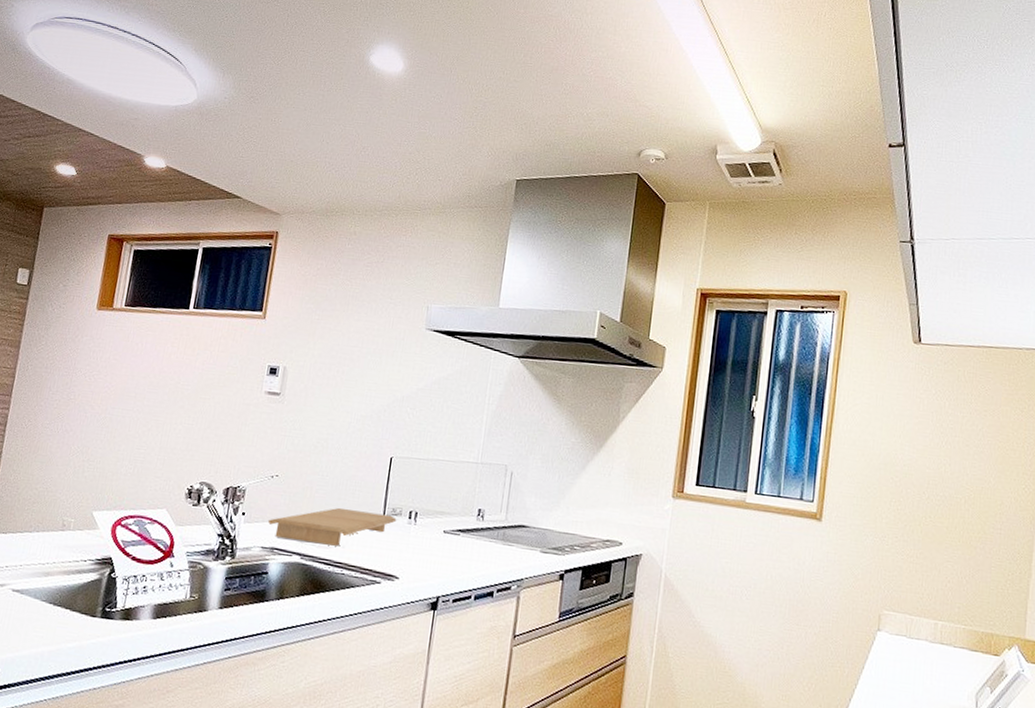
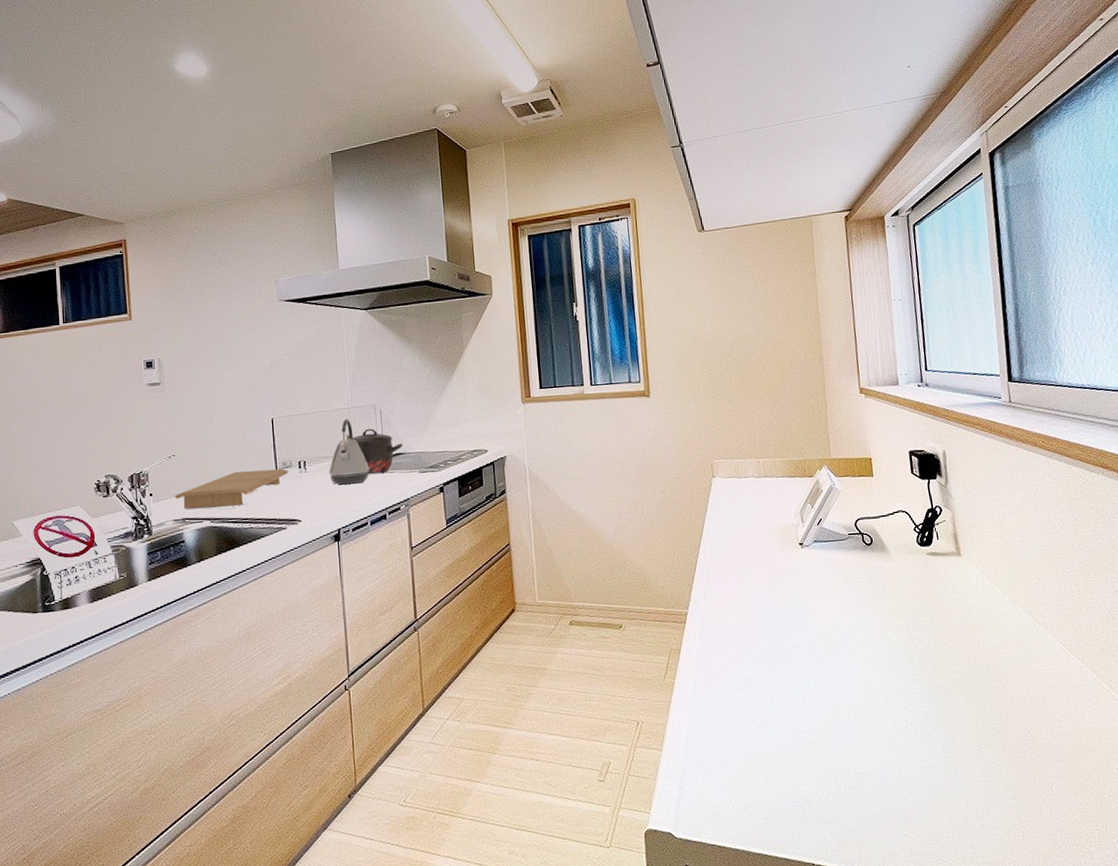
kettle: none [439,474,487,550] -> present [328,419,370,485]
cooking pot: none [469,490,528,544] -> present [348,428,403,475]

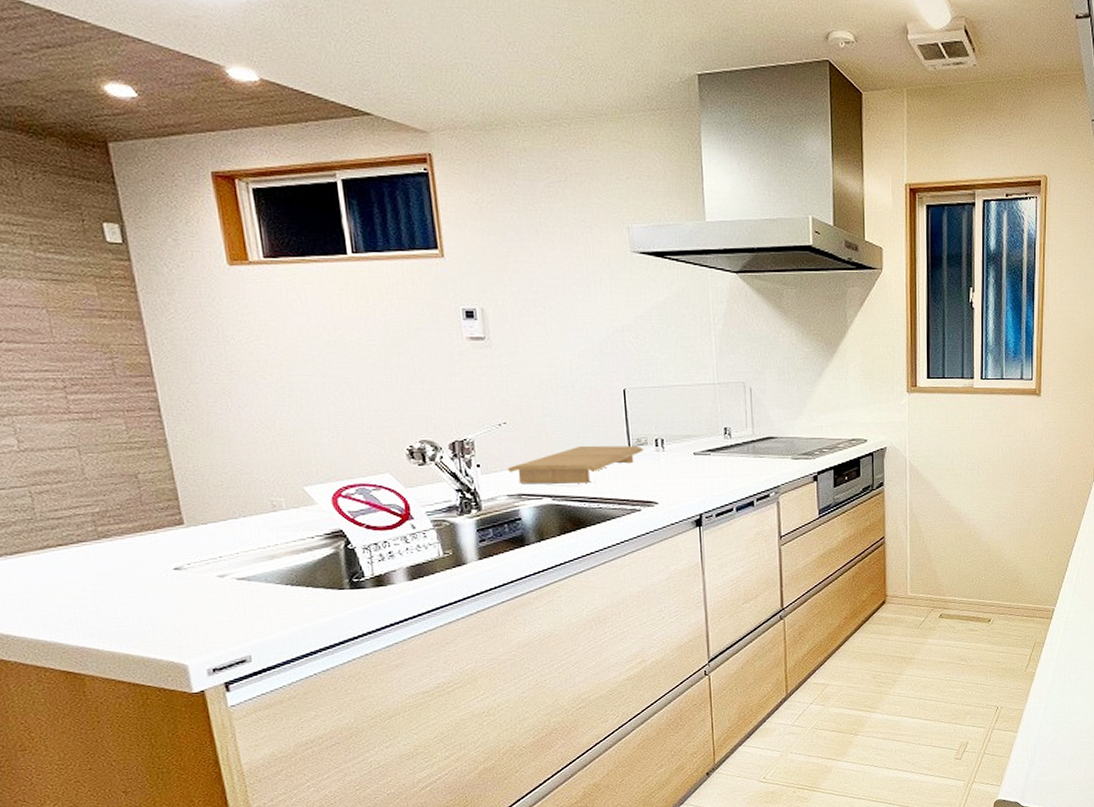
kettle: present [328,419,370,485] -> none [689,396,738,467]
cooking pot: present [348,428,403,475] -> none [713,408,774,458]

